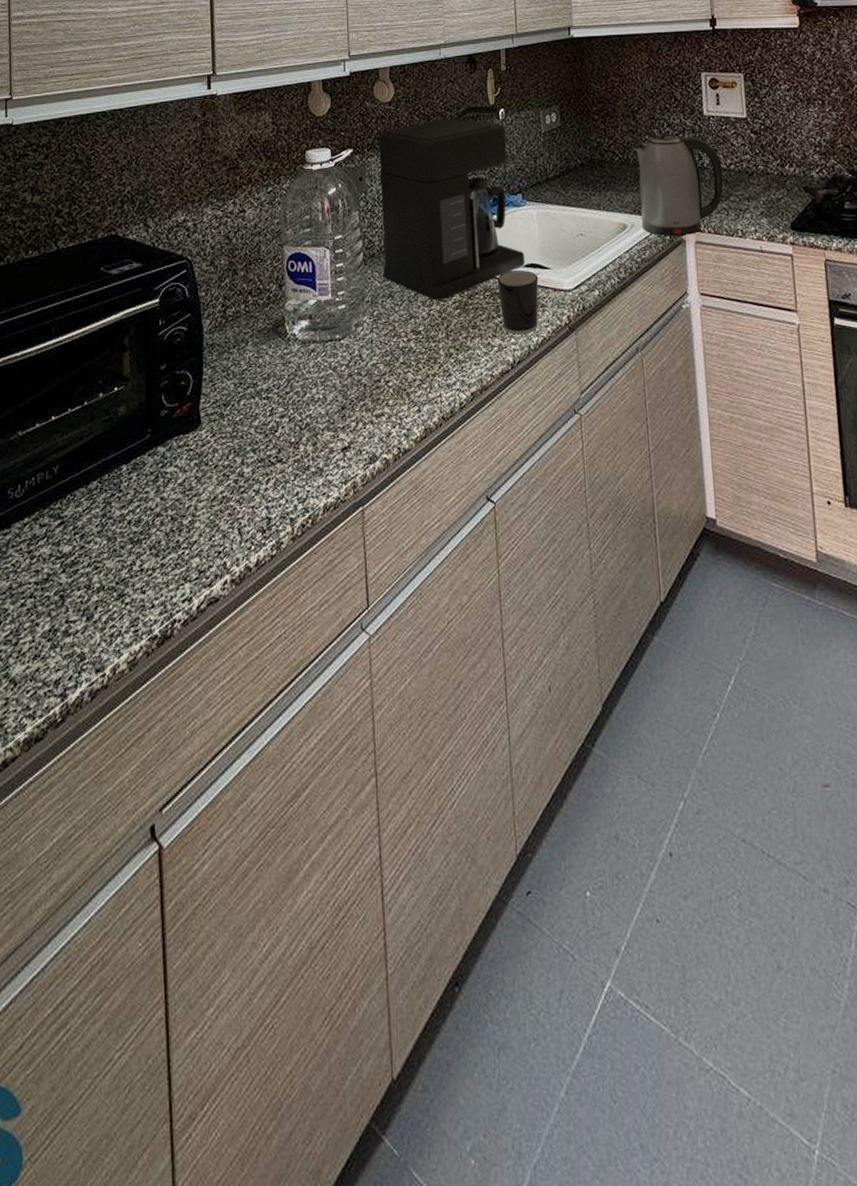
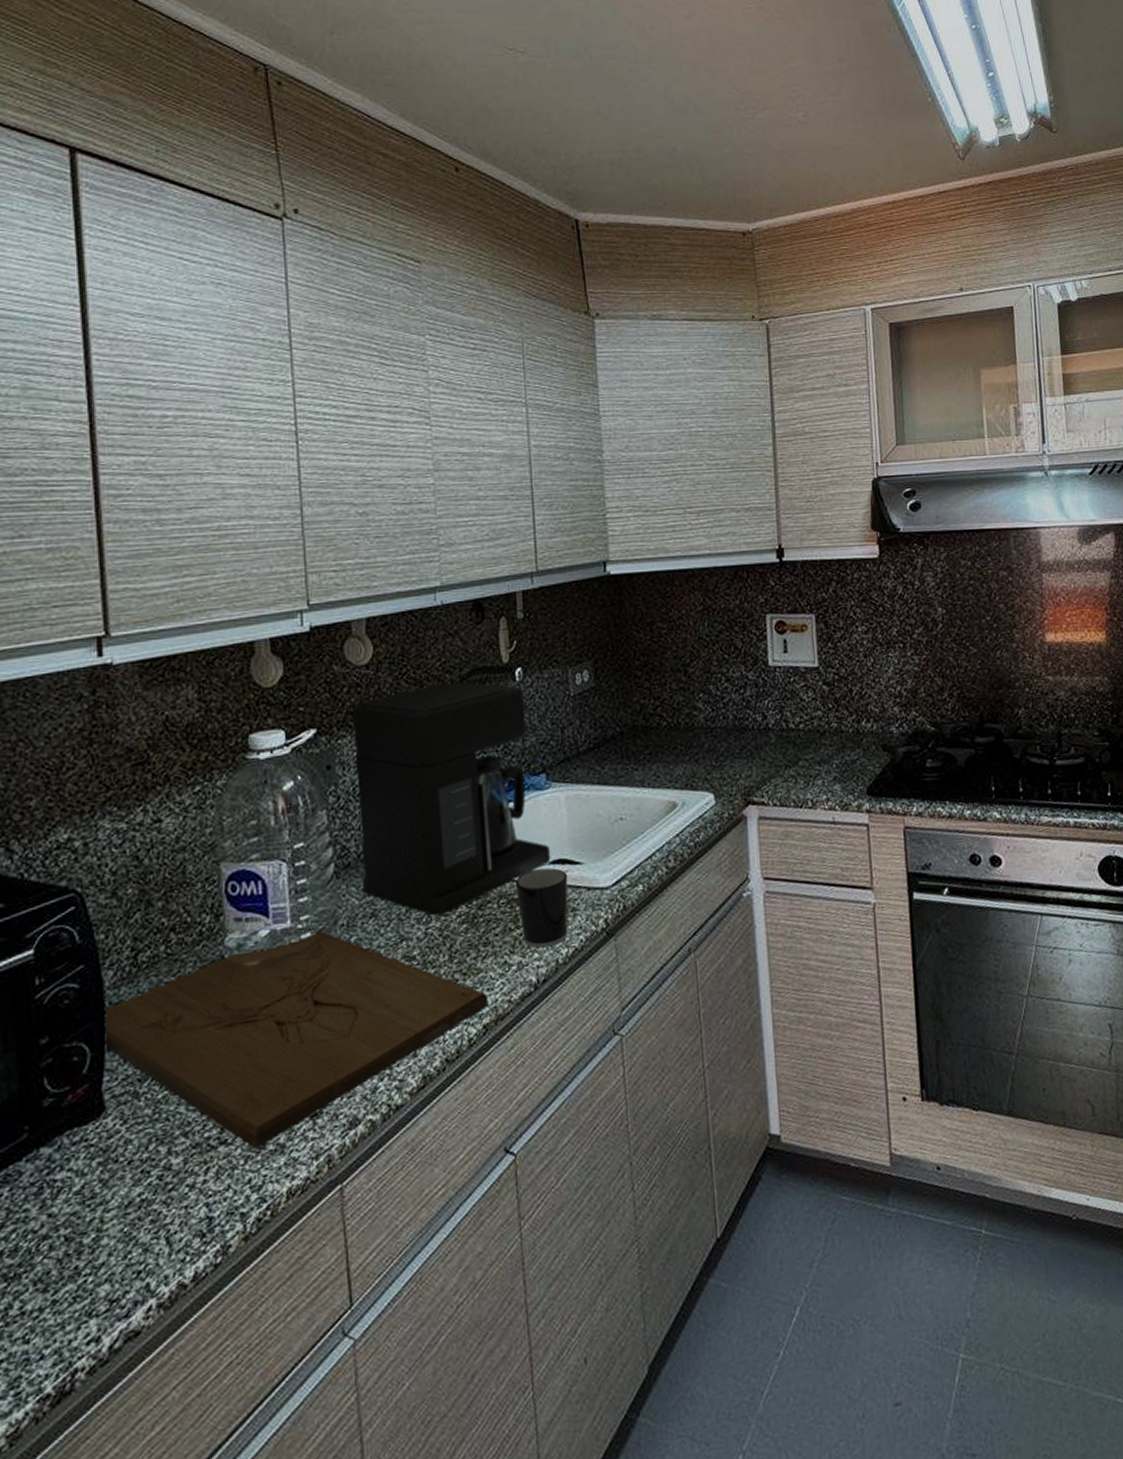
cutting board: none [201,302,476,469] -> present [102,928,489,1149]
kettle: present [636,134,723,236] -> none [688,690,791,814]

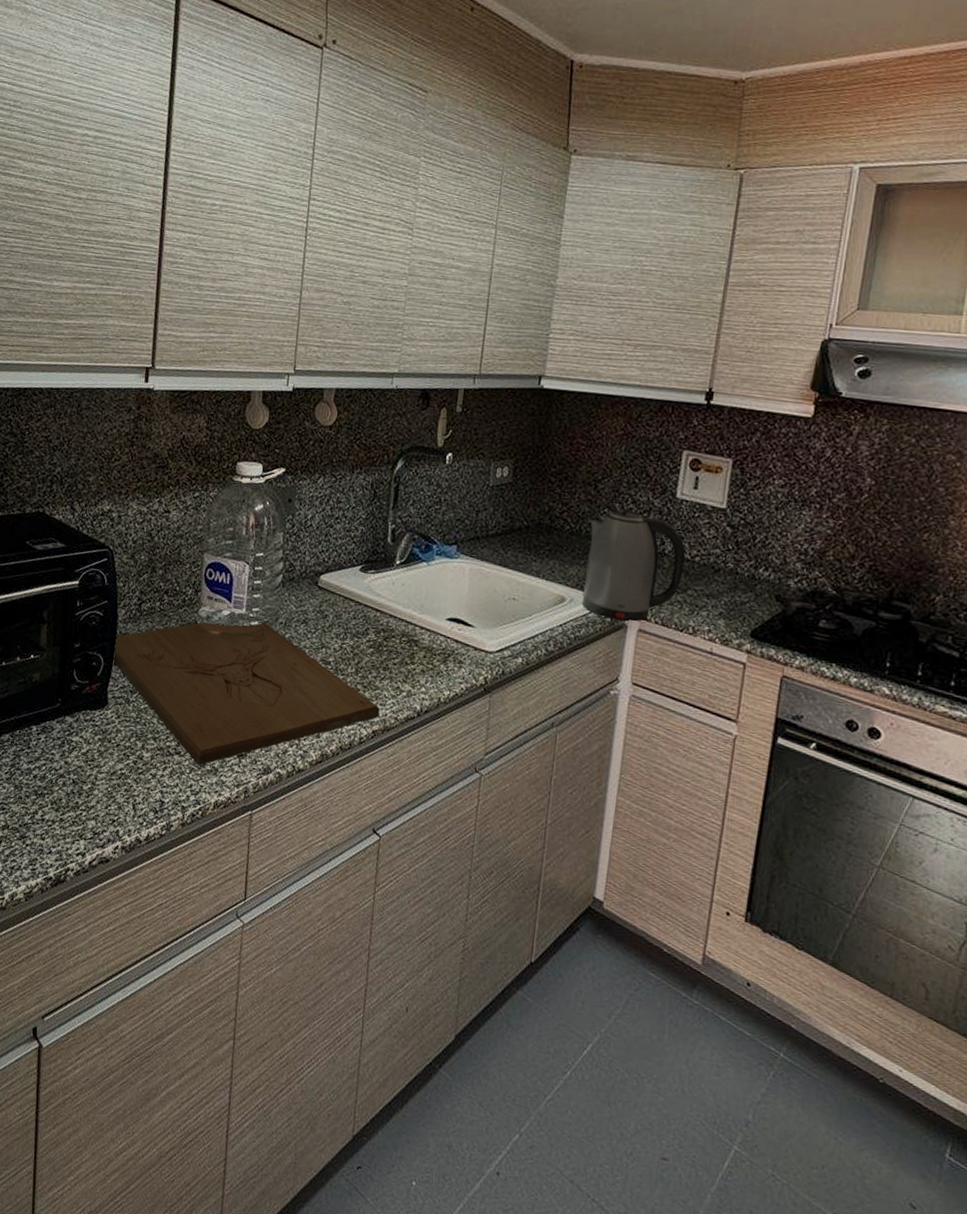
coffee maker: present [353,681,551,916] -> none [300,453,450,636]
mug: present [515,868,569,949] -> none [415,621,460,687]
kettle: none [688,690,791,814] -> present [581,509,685,622]

